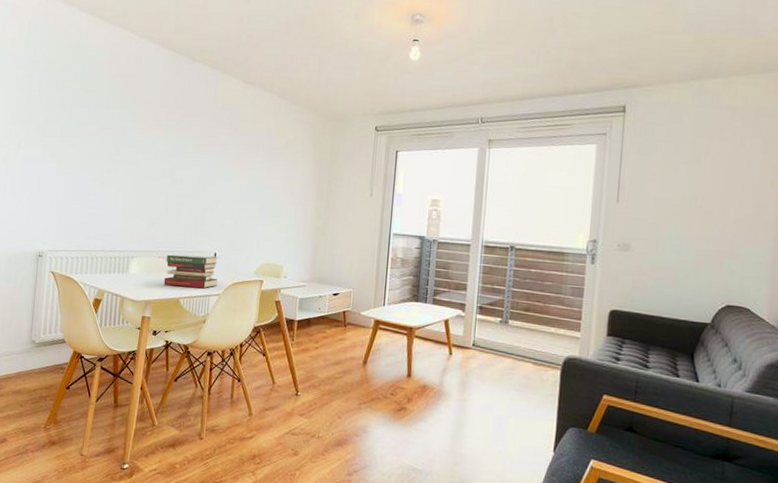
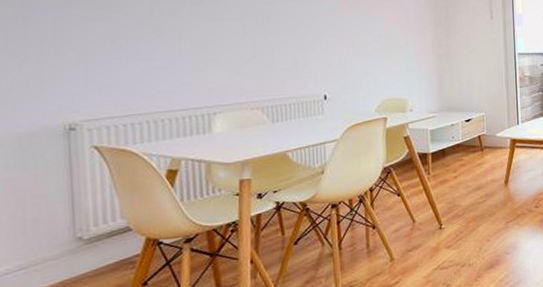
books: present [163,254,218,289] -> none [263,98,334,140]

